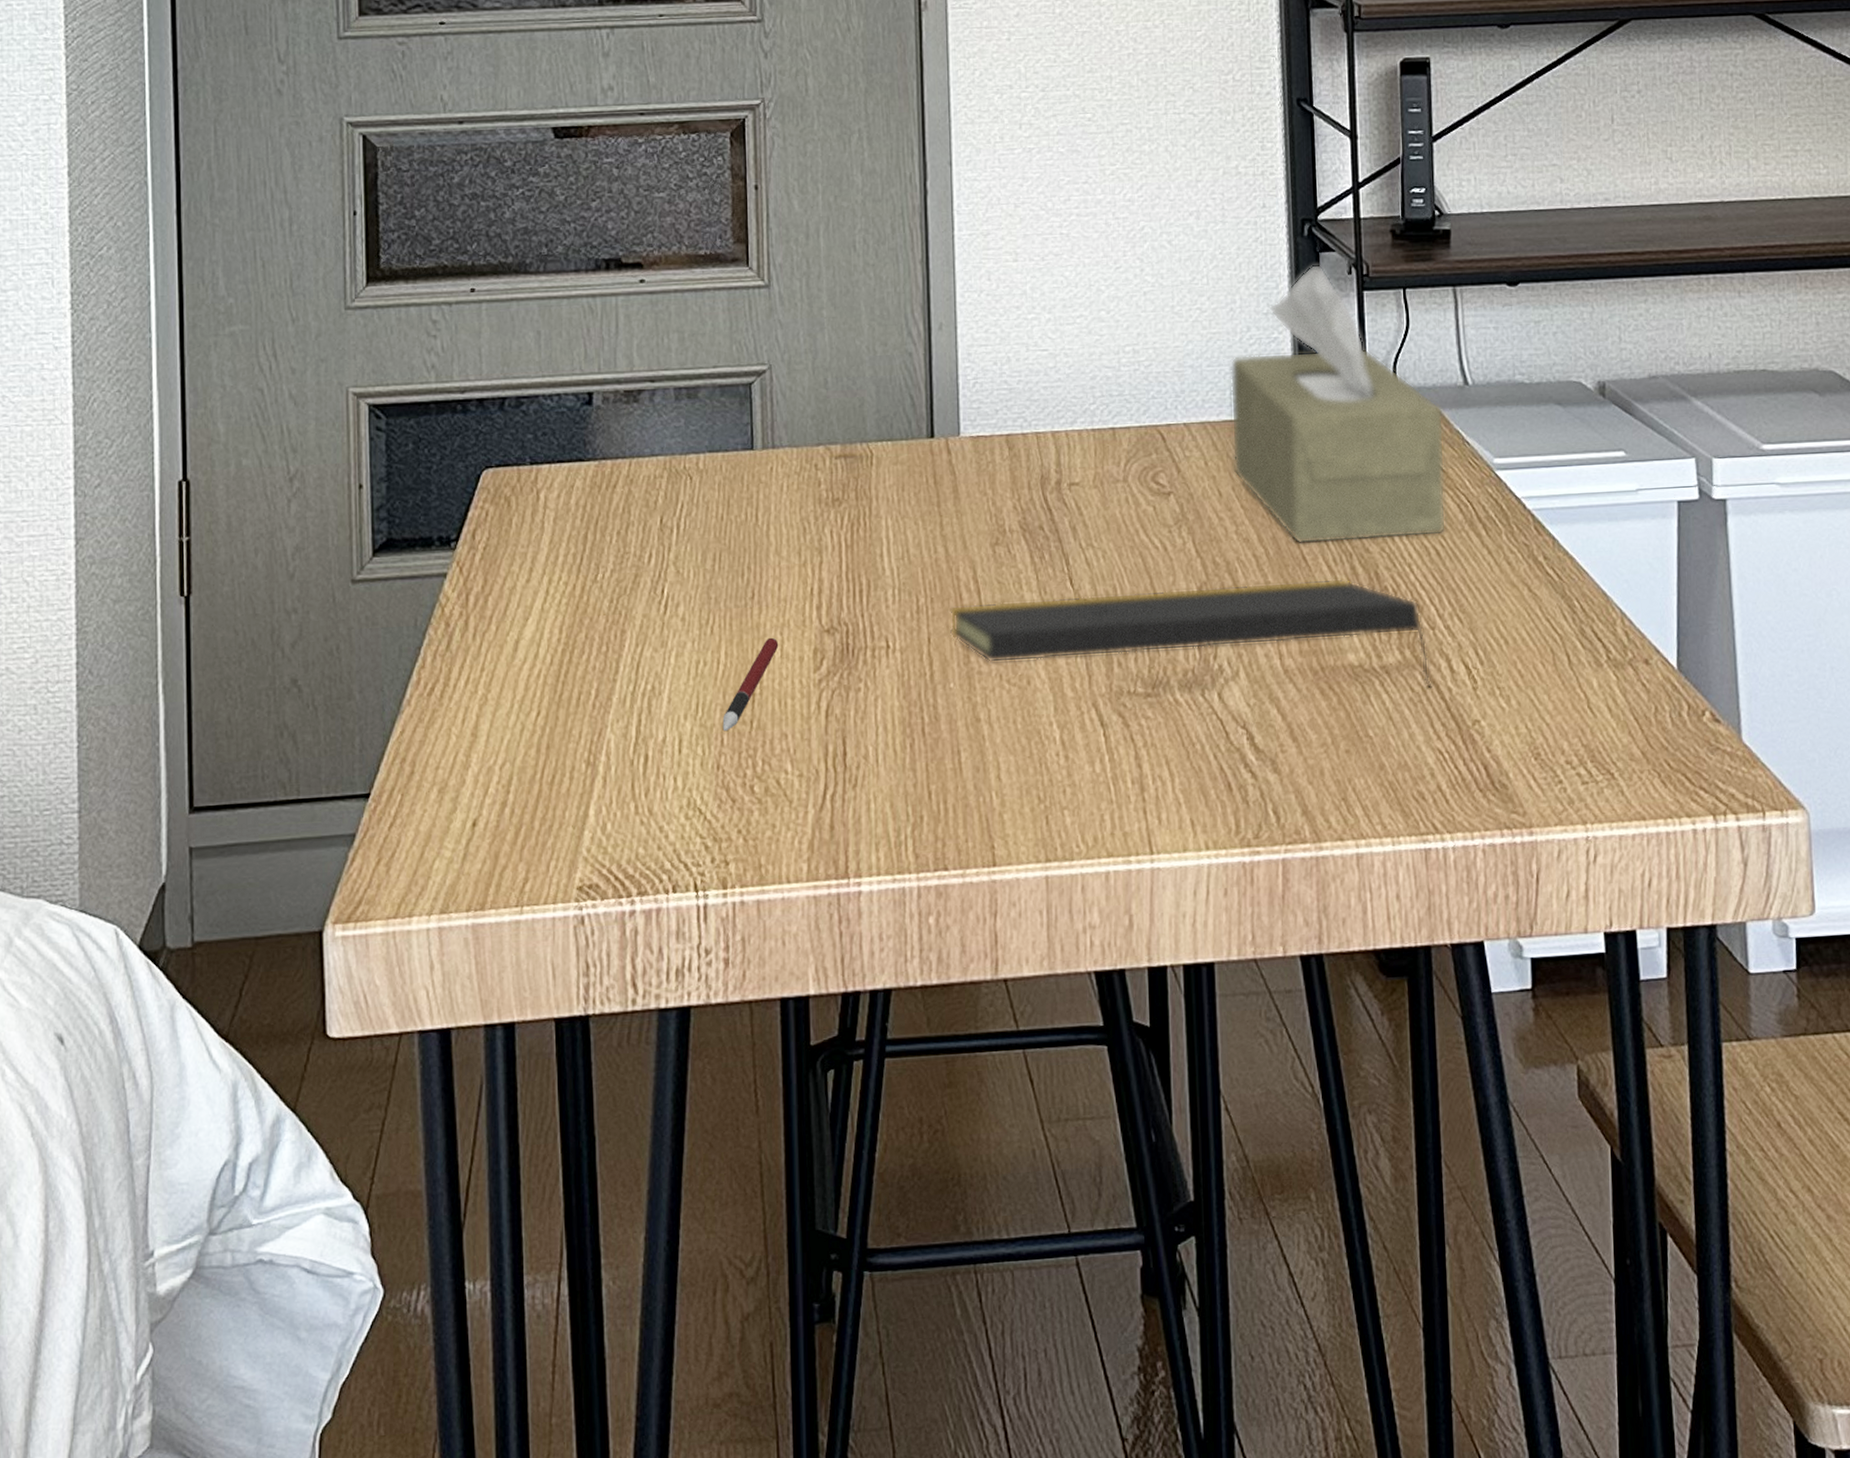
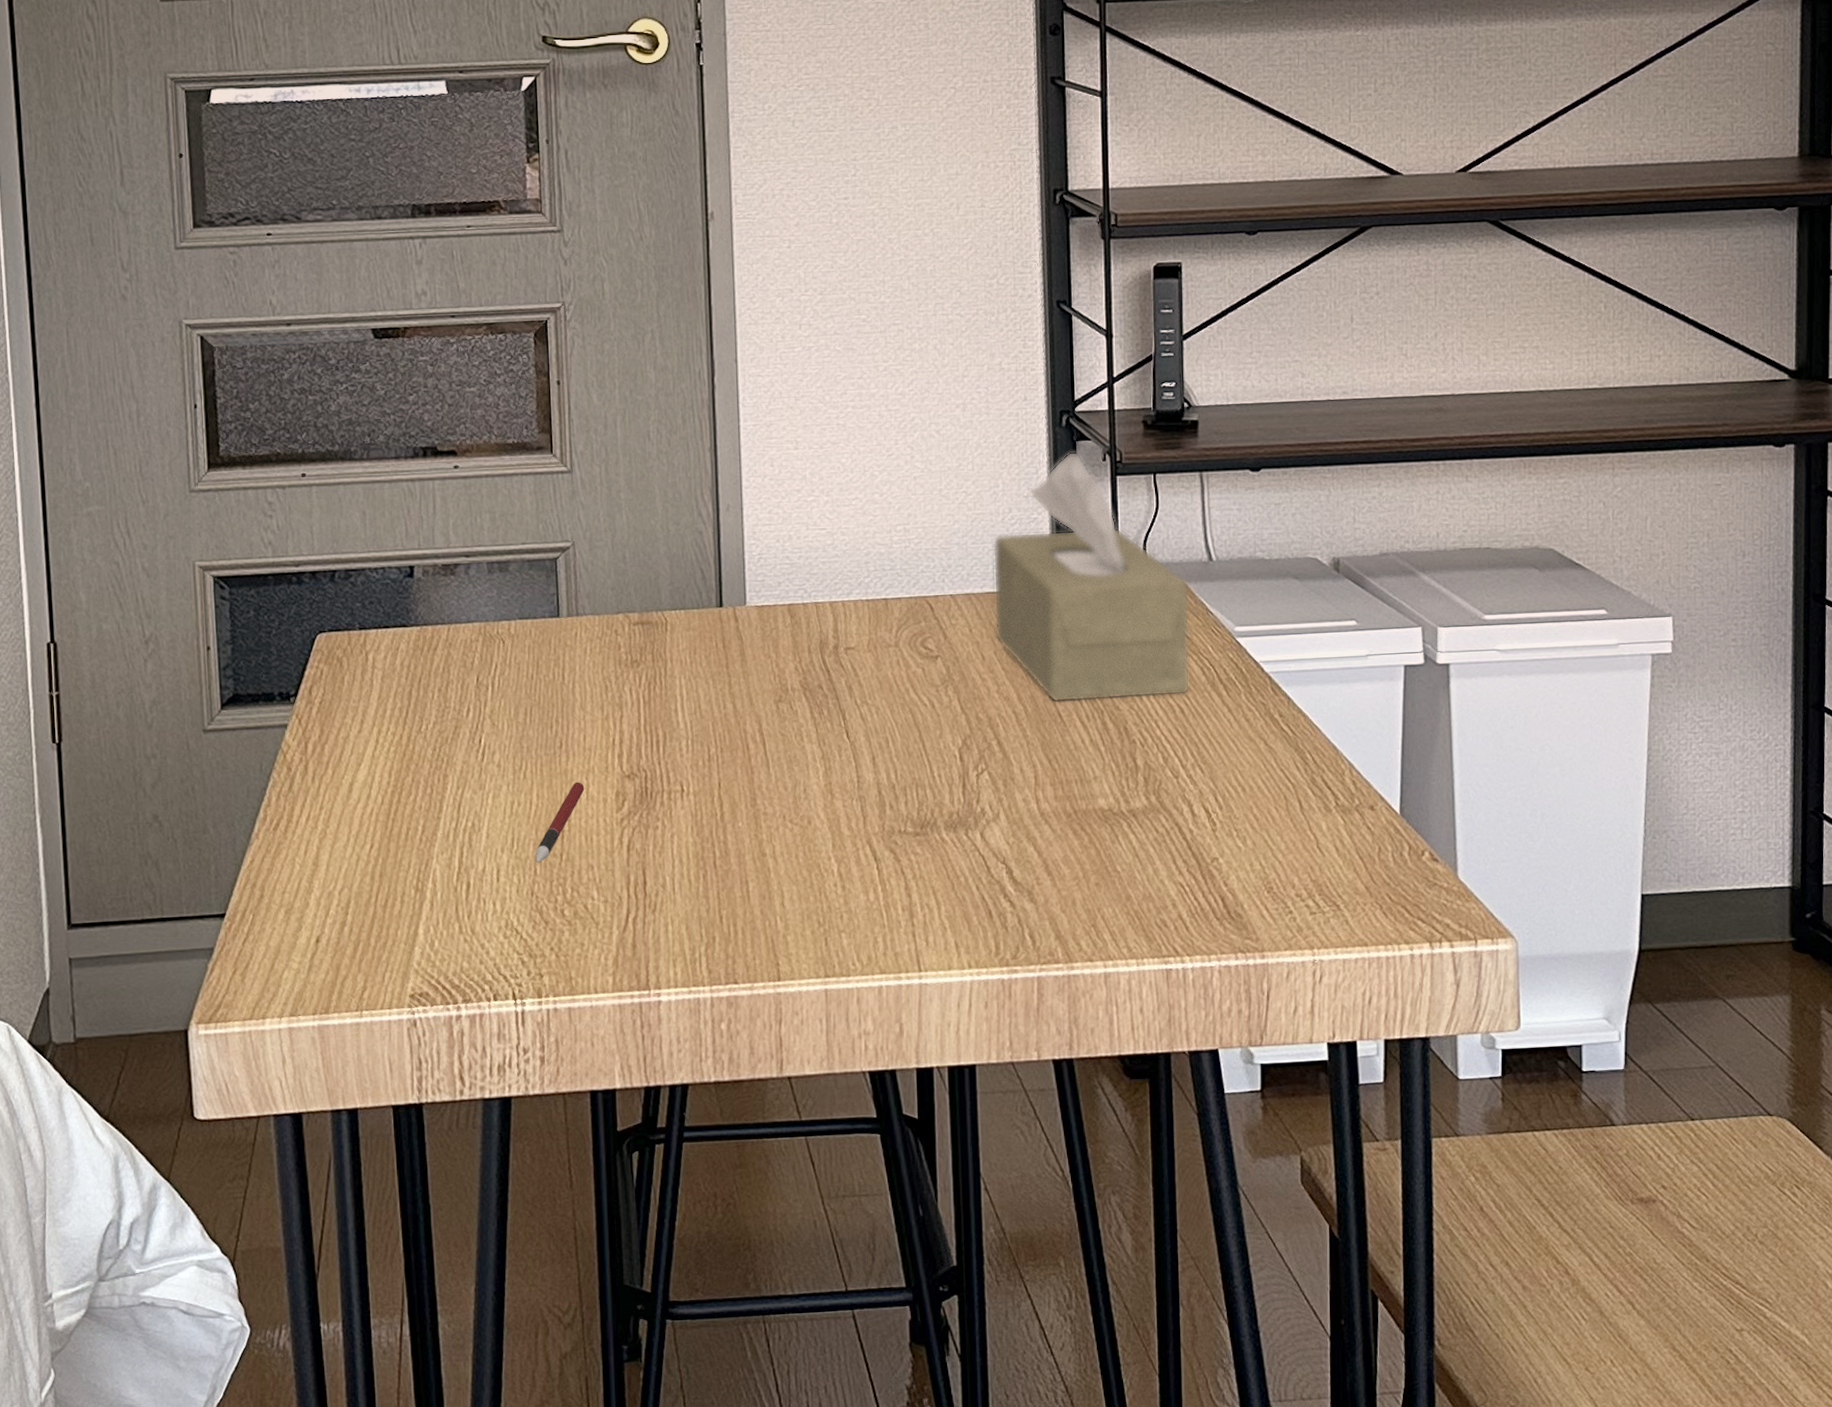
notepad: present [948,578,1432,689] -> none [737,732,1175,830]

